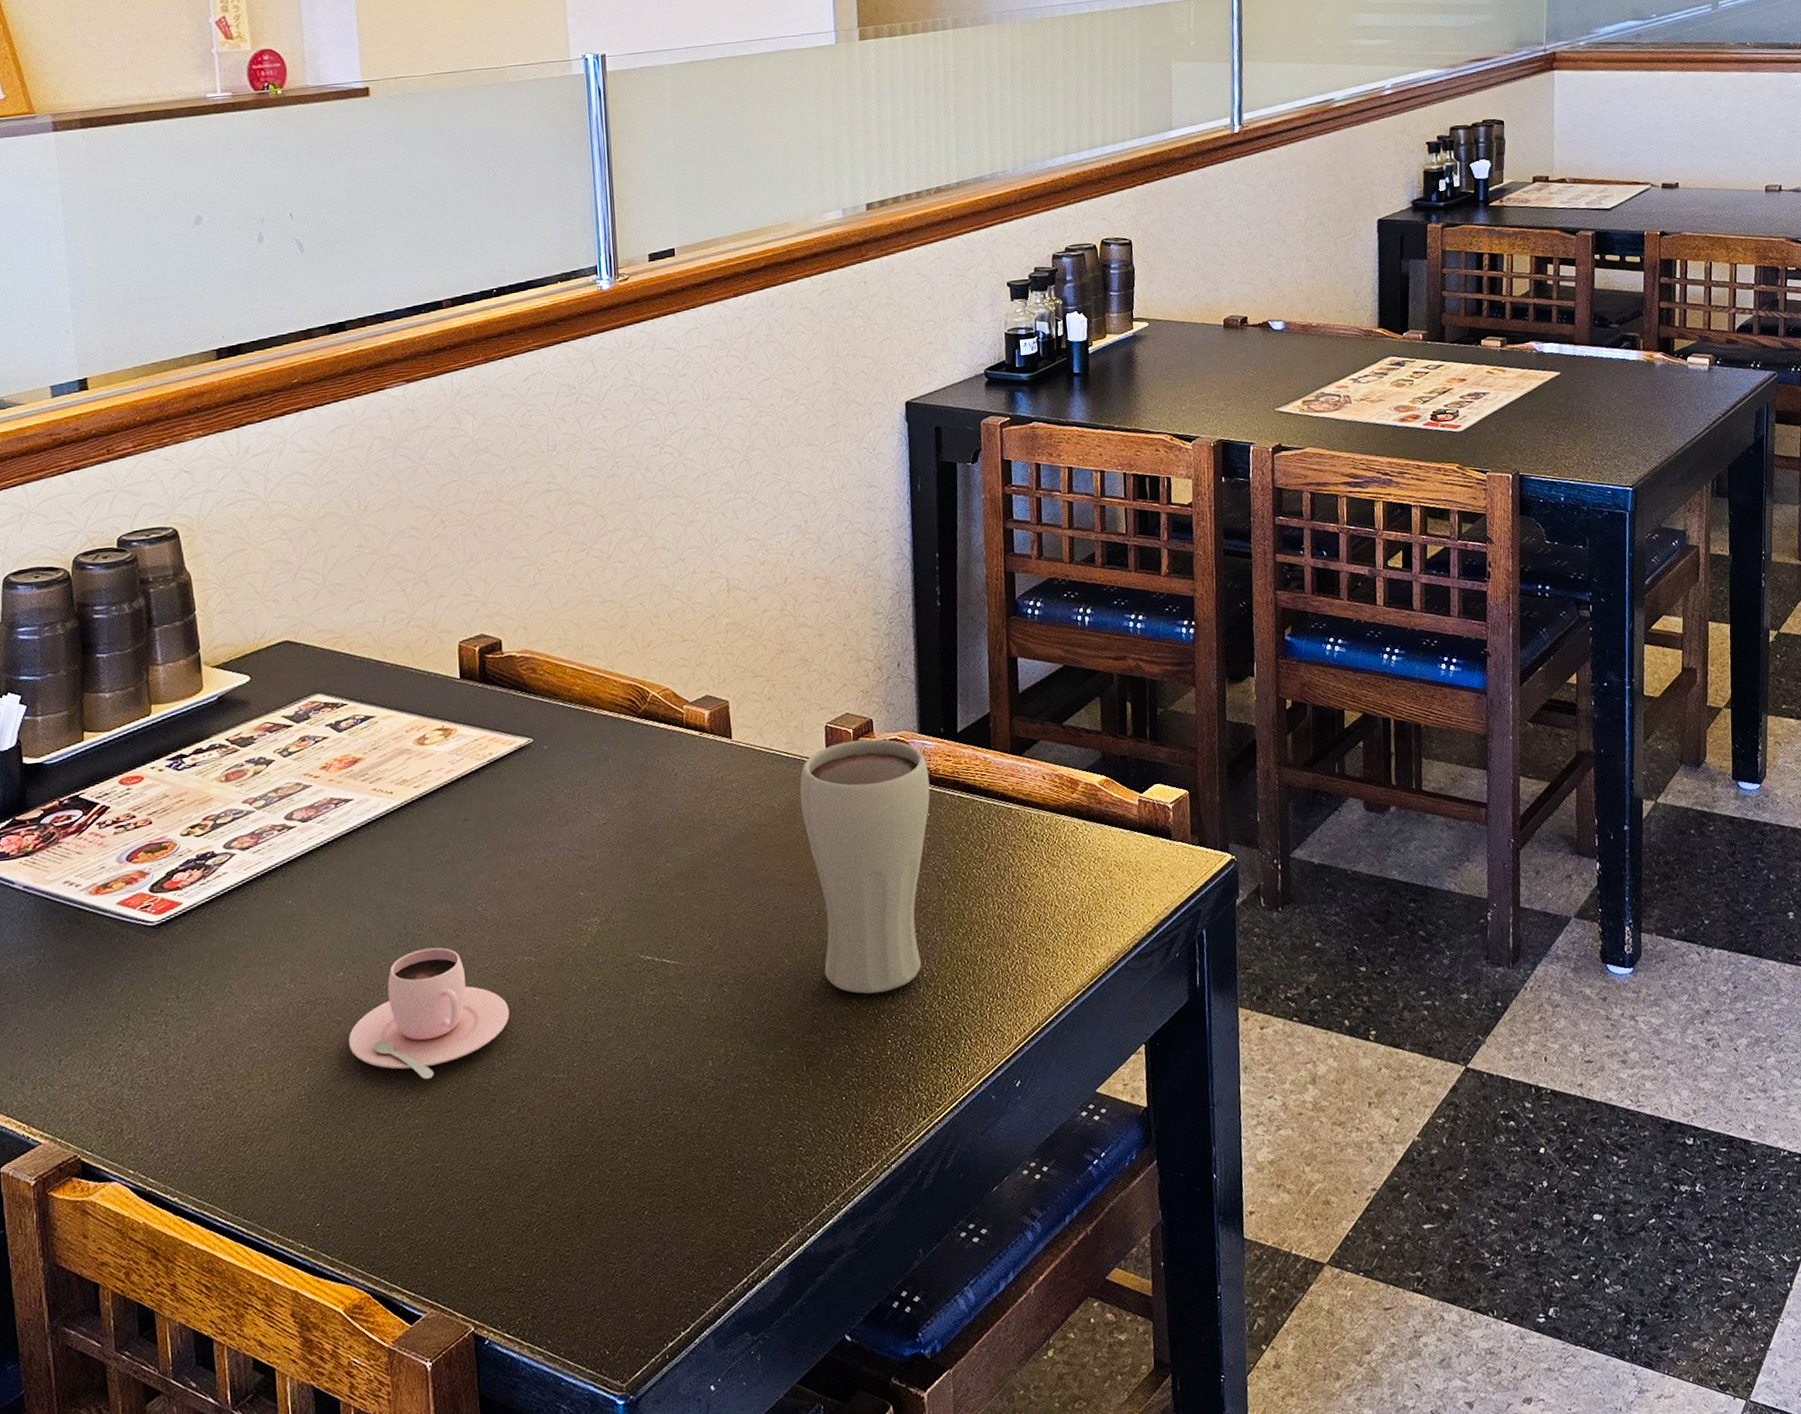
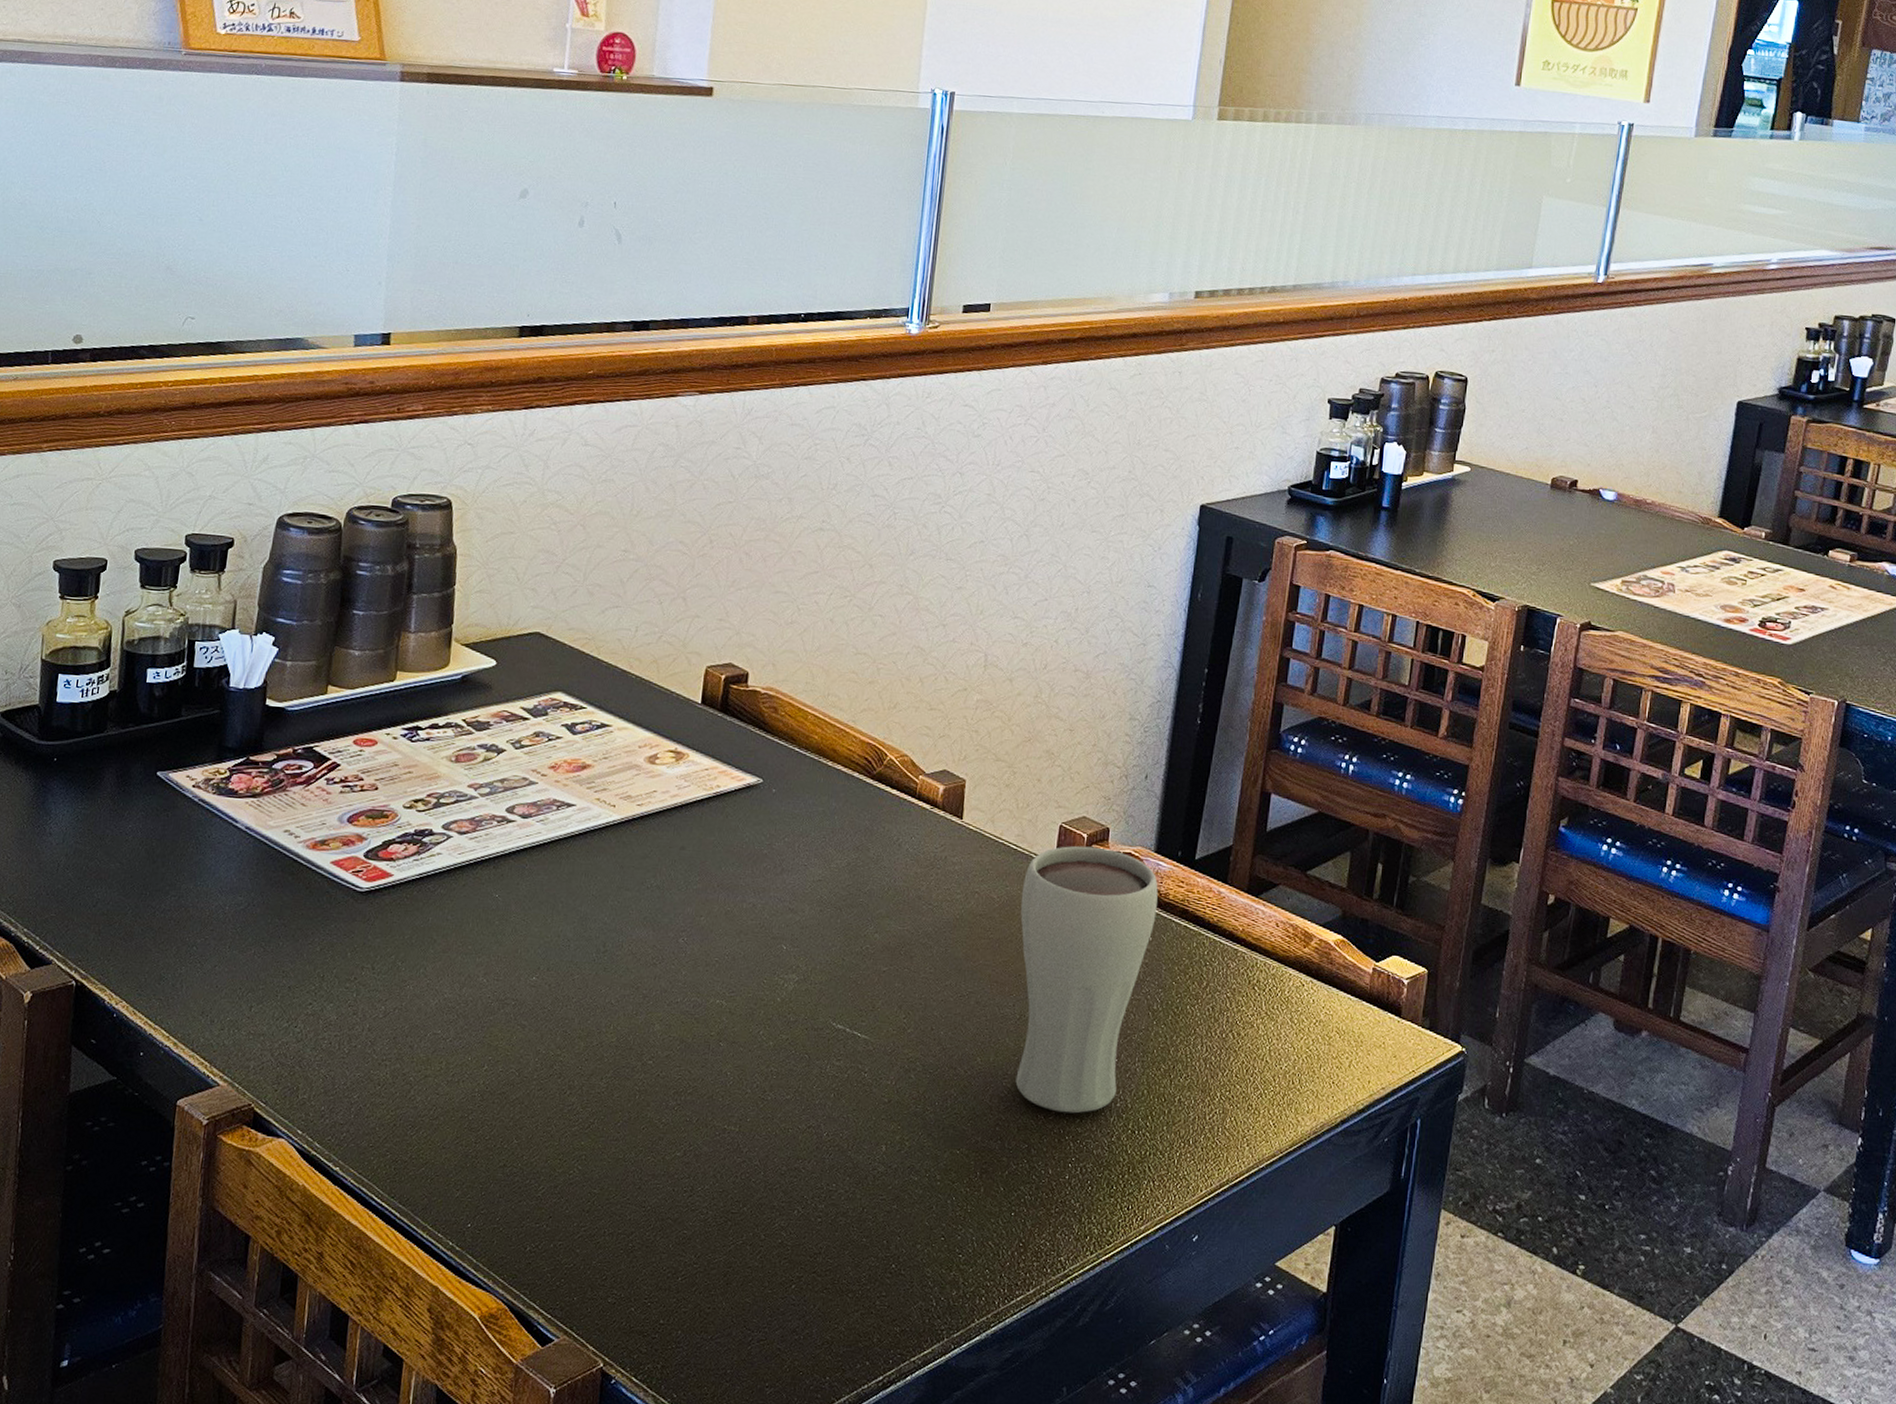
teacup: present [348,947,509,1079] -> none [529,970,693,1103]

